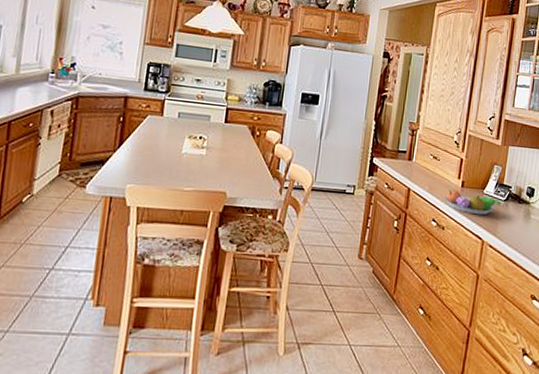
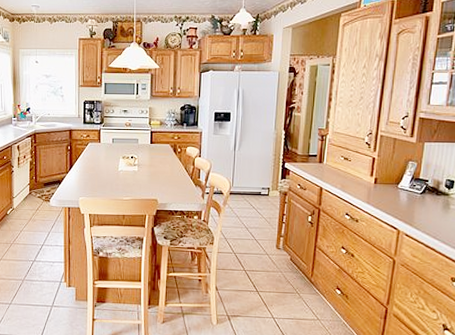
fruit bowl: present [444,189,501,215] -> none [357,186,417,208]

